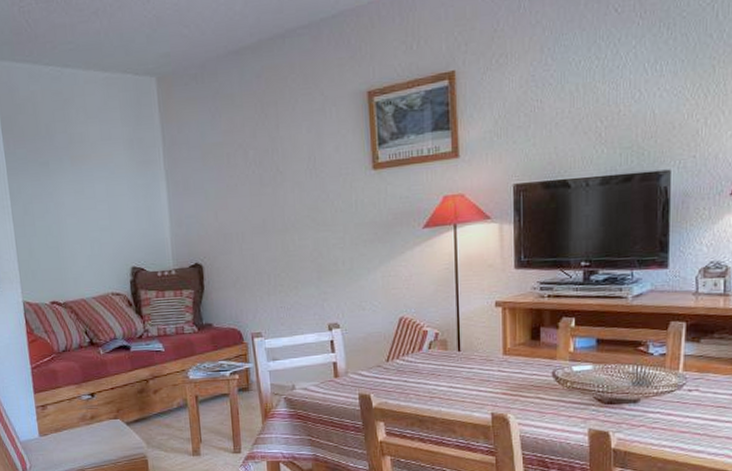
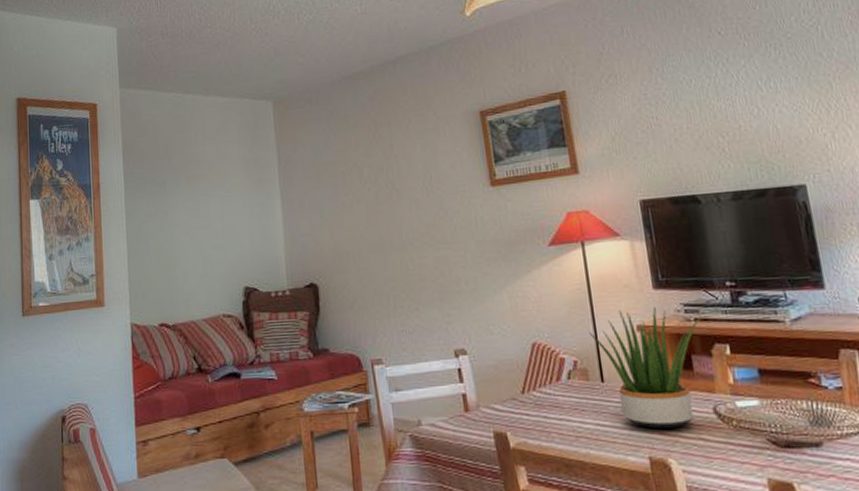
potted plant: none [451,284,551,391] -> present [588,306,698,430]

